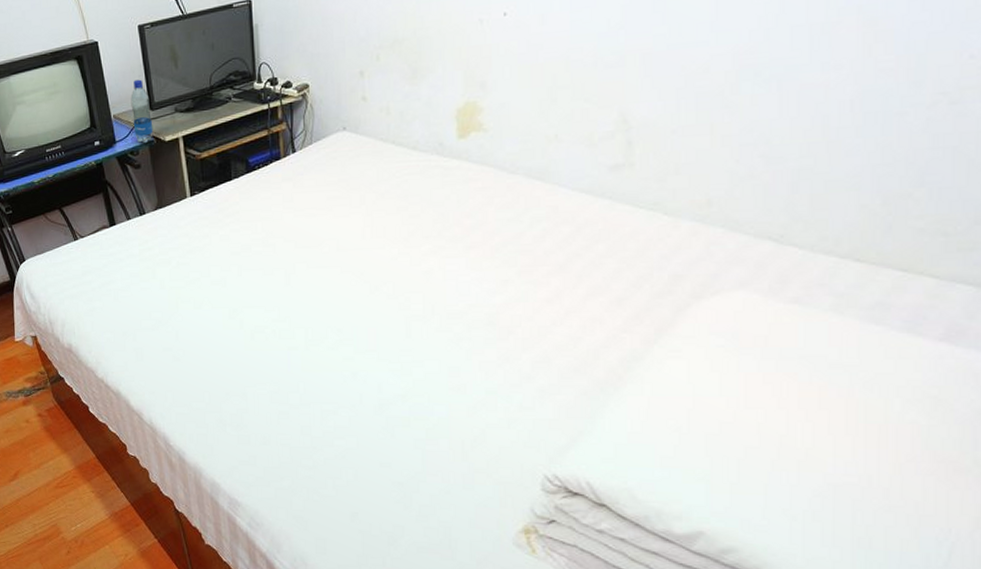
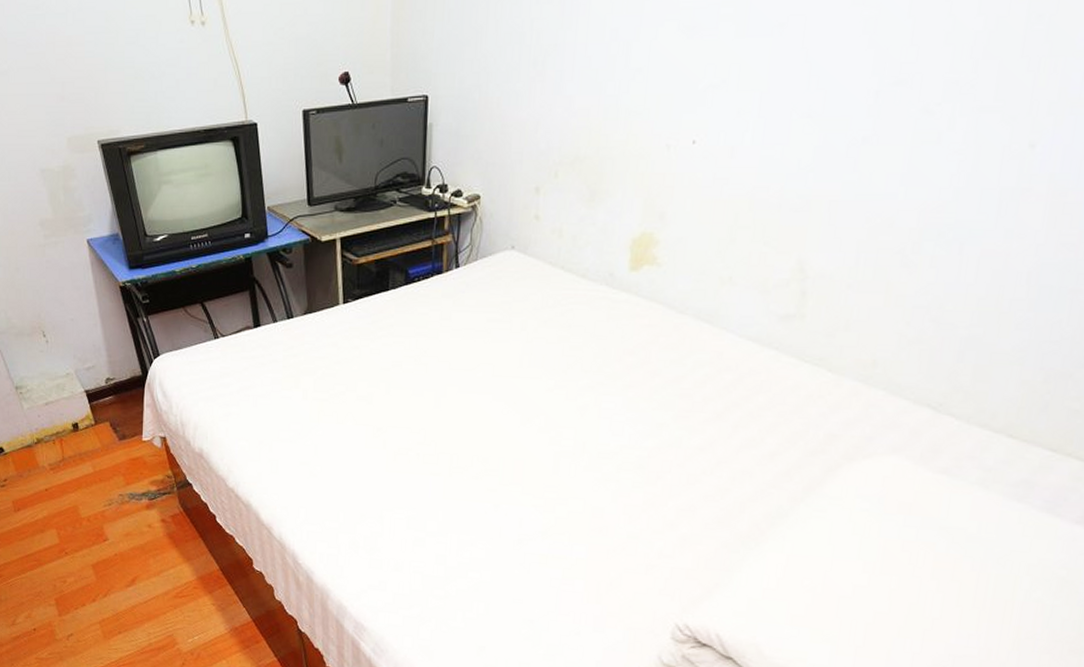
bottle: present [130,79,154,144] -> none [287,170,310,242]

